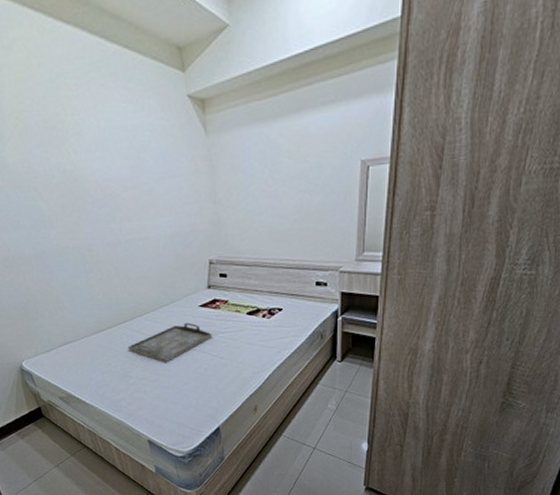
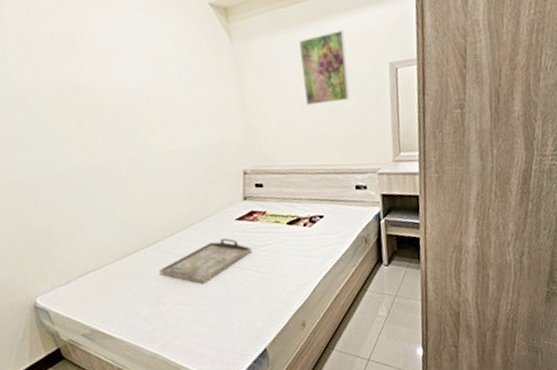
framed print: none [271,125,318,200] -> present [298,30,349,105]

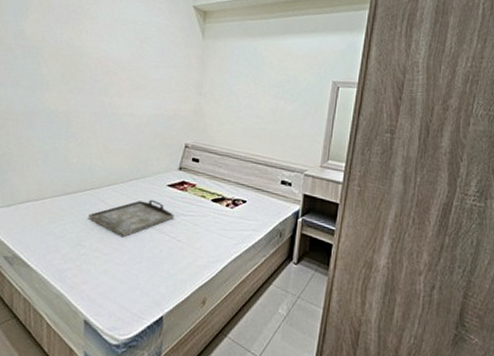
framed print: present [298,30,349,105] -> none [253,46,299,104]

